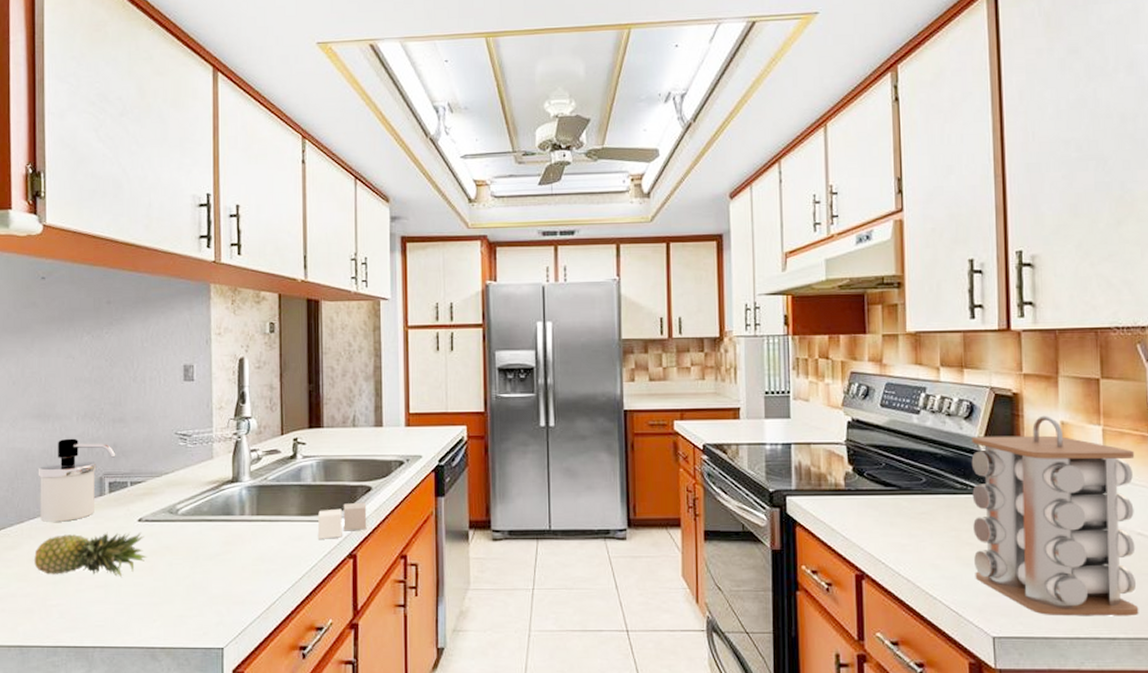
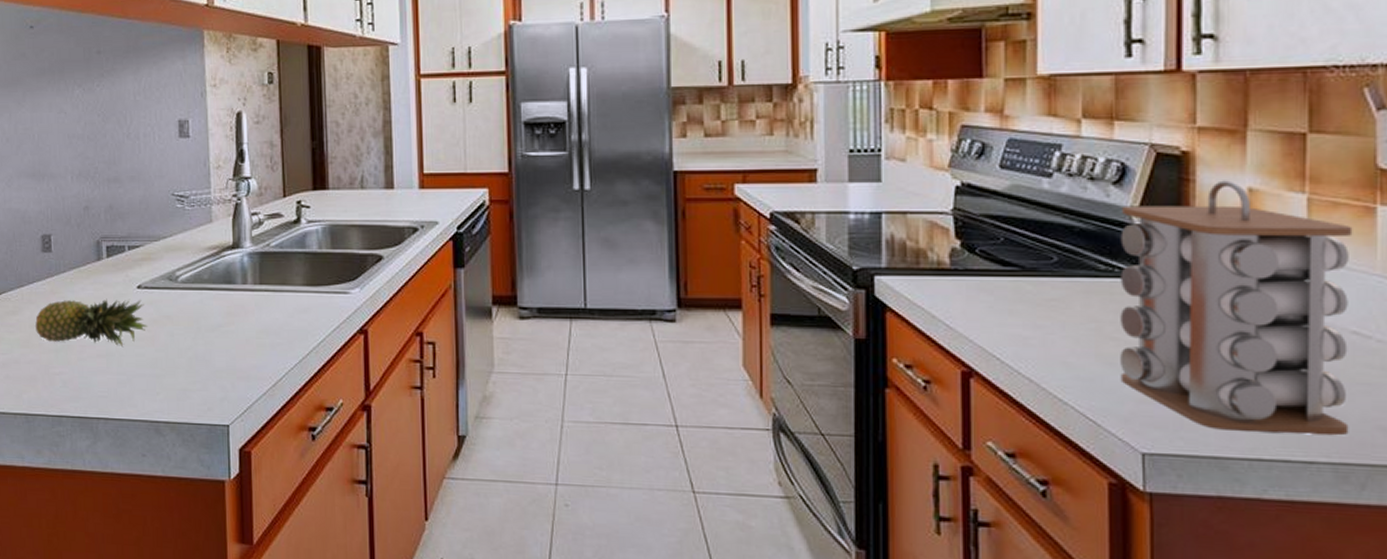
soap dispenser: present [38,438,116,522] -> none [35,199,112,287]
sponge: present [318,502,367,539] -> none [325,272,379,312]

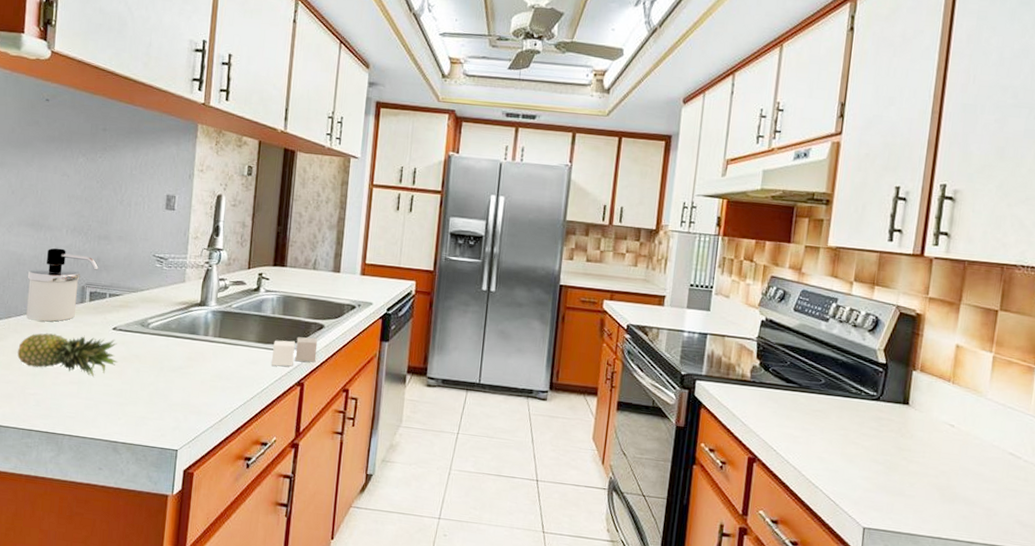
soap dispenser: none [35,199,112,287] -> present [26,248,99,322]
sponge: none [325,272,379,312] -> present [272,337,318,367]
spice rack: present [1120,180,1353,436] -> none [855,337,1019,526]

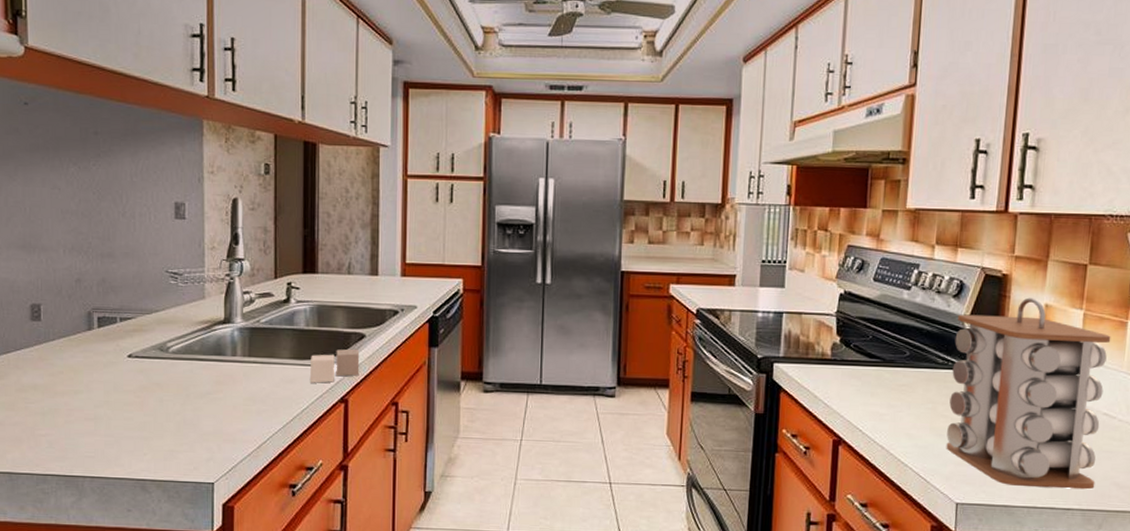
fruit: present [17,333,118,377] -> none [22,366,137,410]
soap dispenser: present [26,248,99,322] -> none [24,271,105,354]
spice rack: none [855,337,1019,526] -> present [946,297,1111,490]

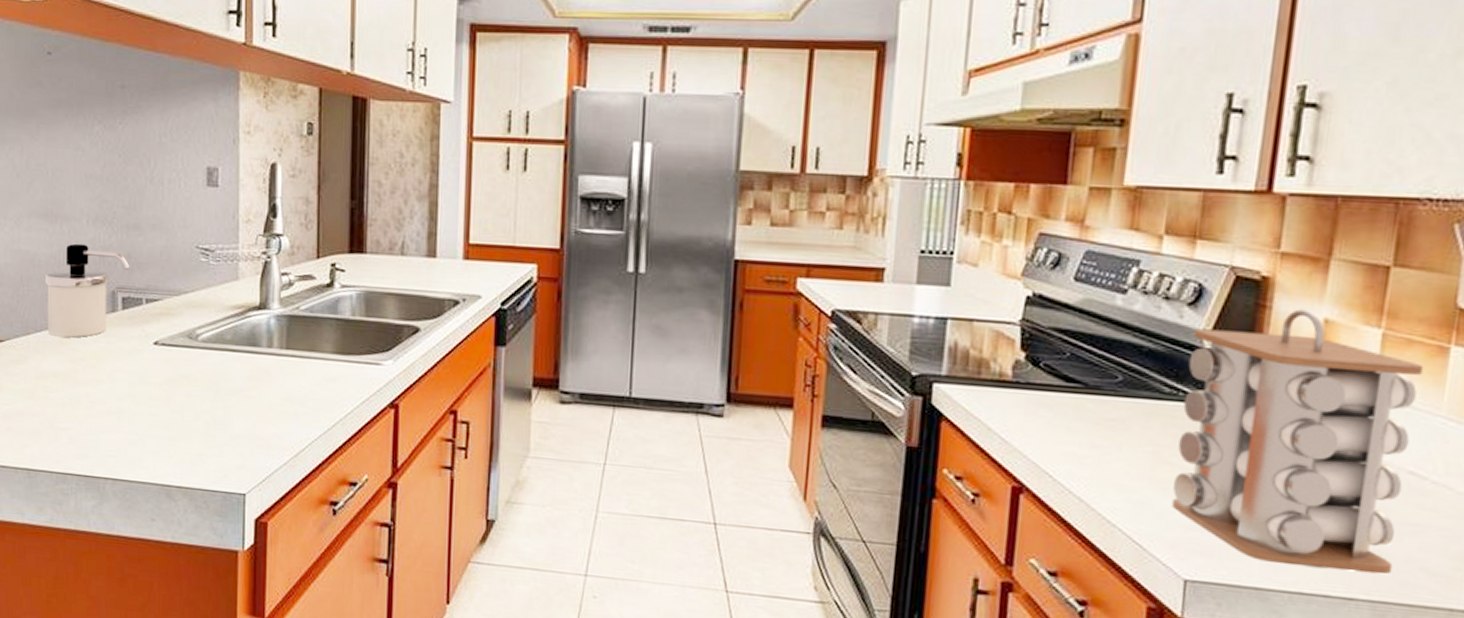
soap dispenser: none [24,271,105,354] -> present [45,243,130,338]
sponge: present [310,348,360,383] -> none [356,344,413,384]

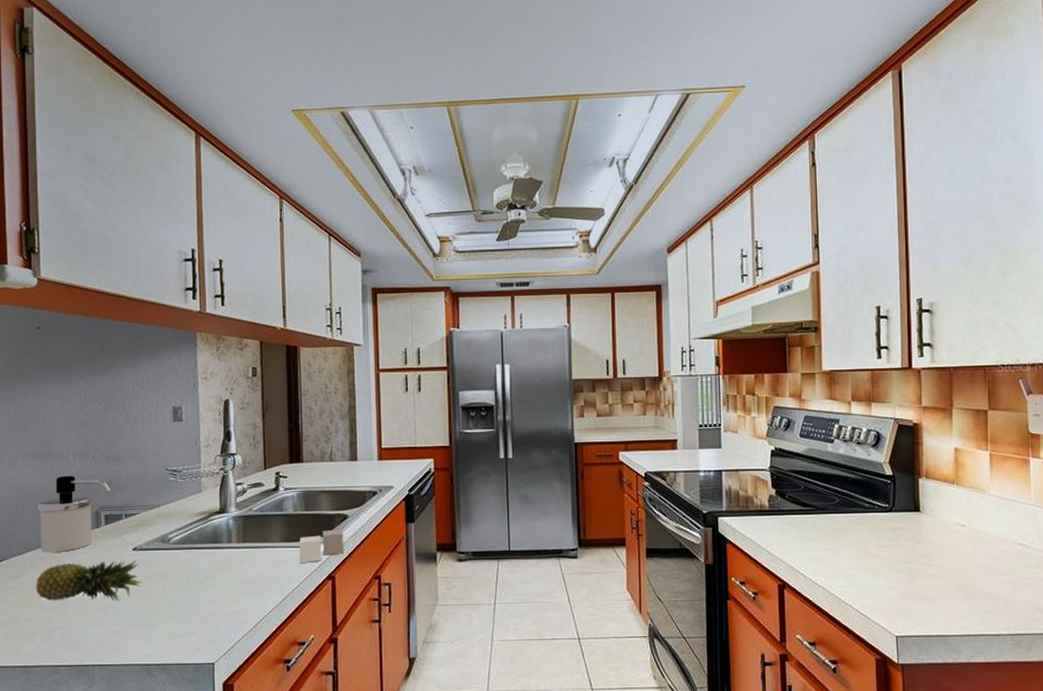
fruit: none [42,352,163,405] -> present [36,560,142,601]
sponge: none [356,344,413,384] -> present [299,529,344,563]
spice rack: present [1171,309,1424,575] -> none [878,443,1020,617]

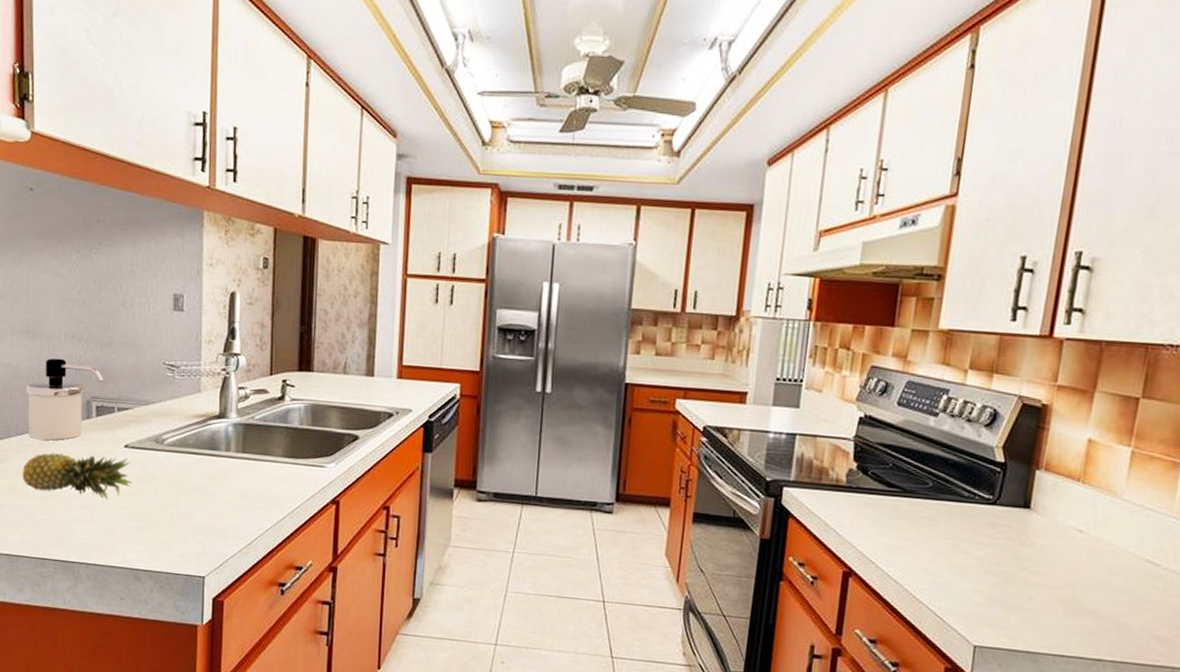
sponge: present [299,529,344,563] -> none [302,450,353,483]

